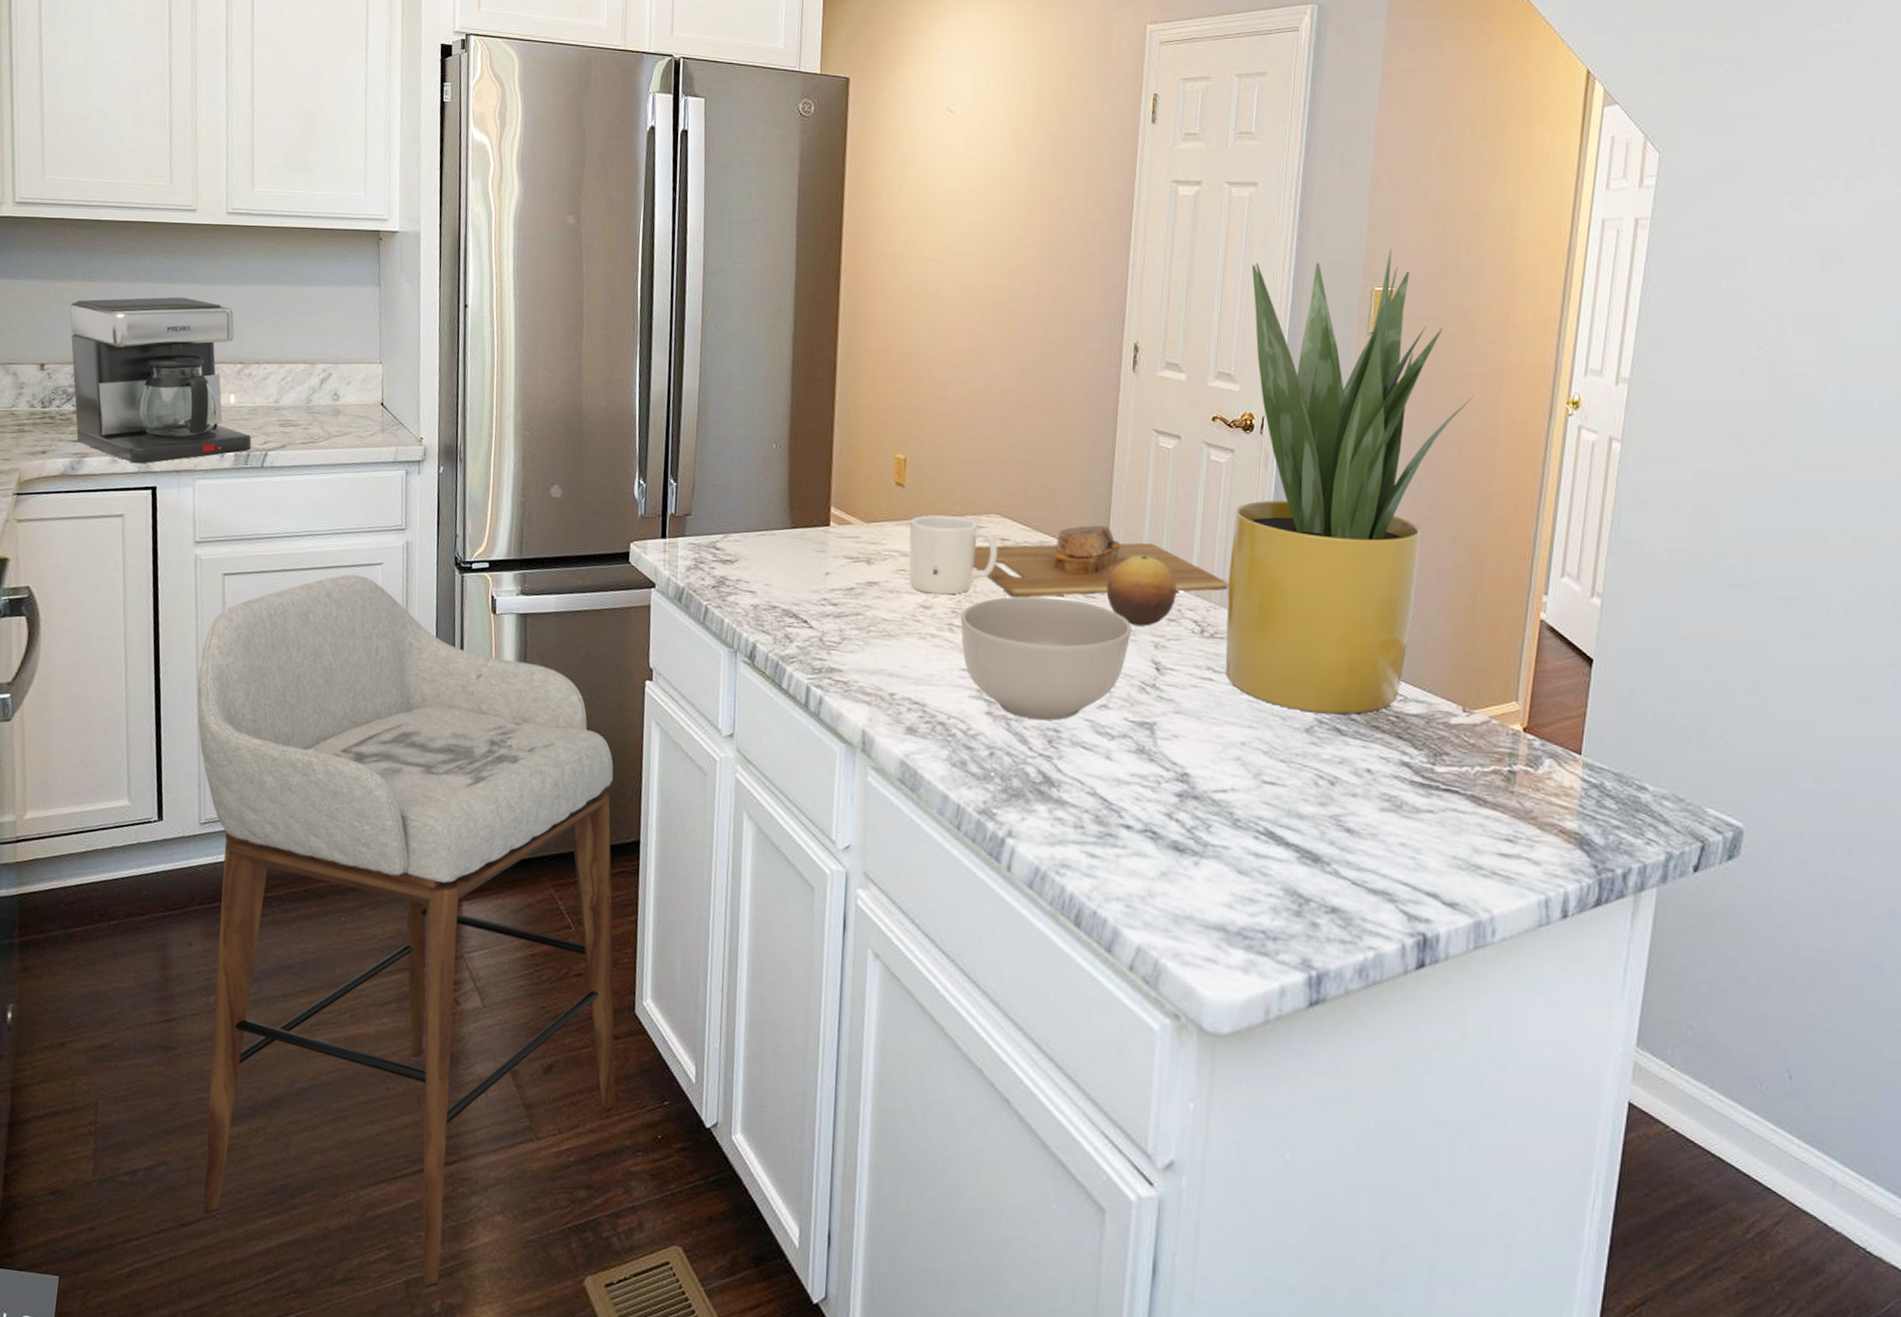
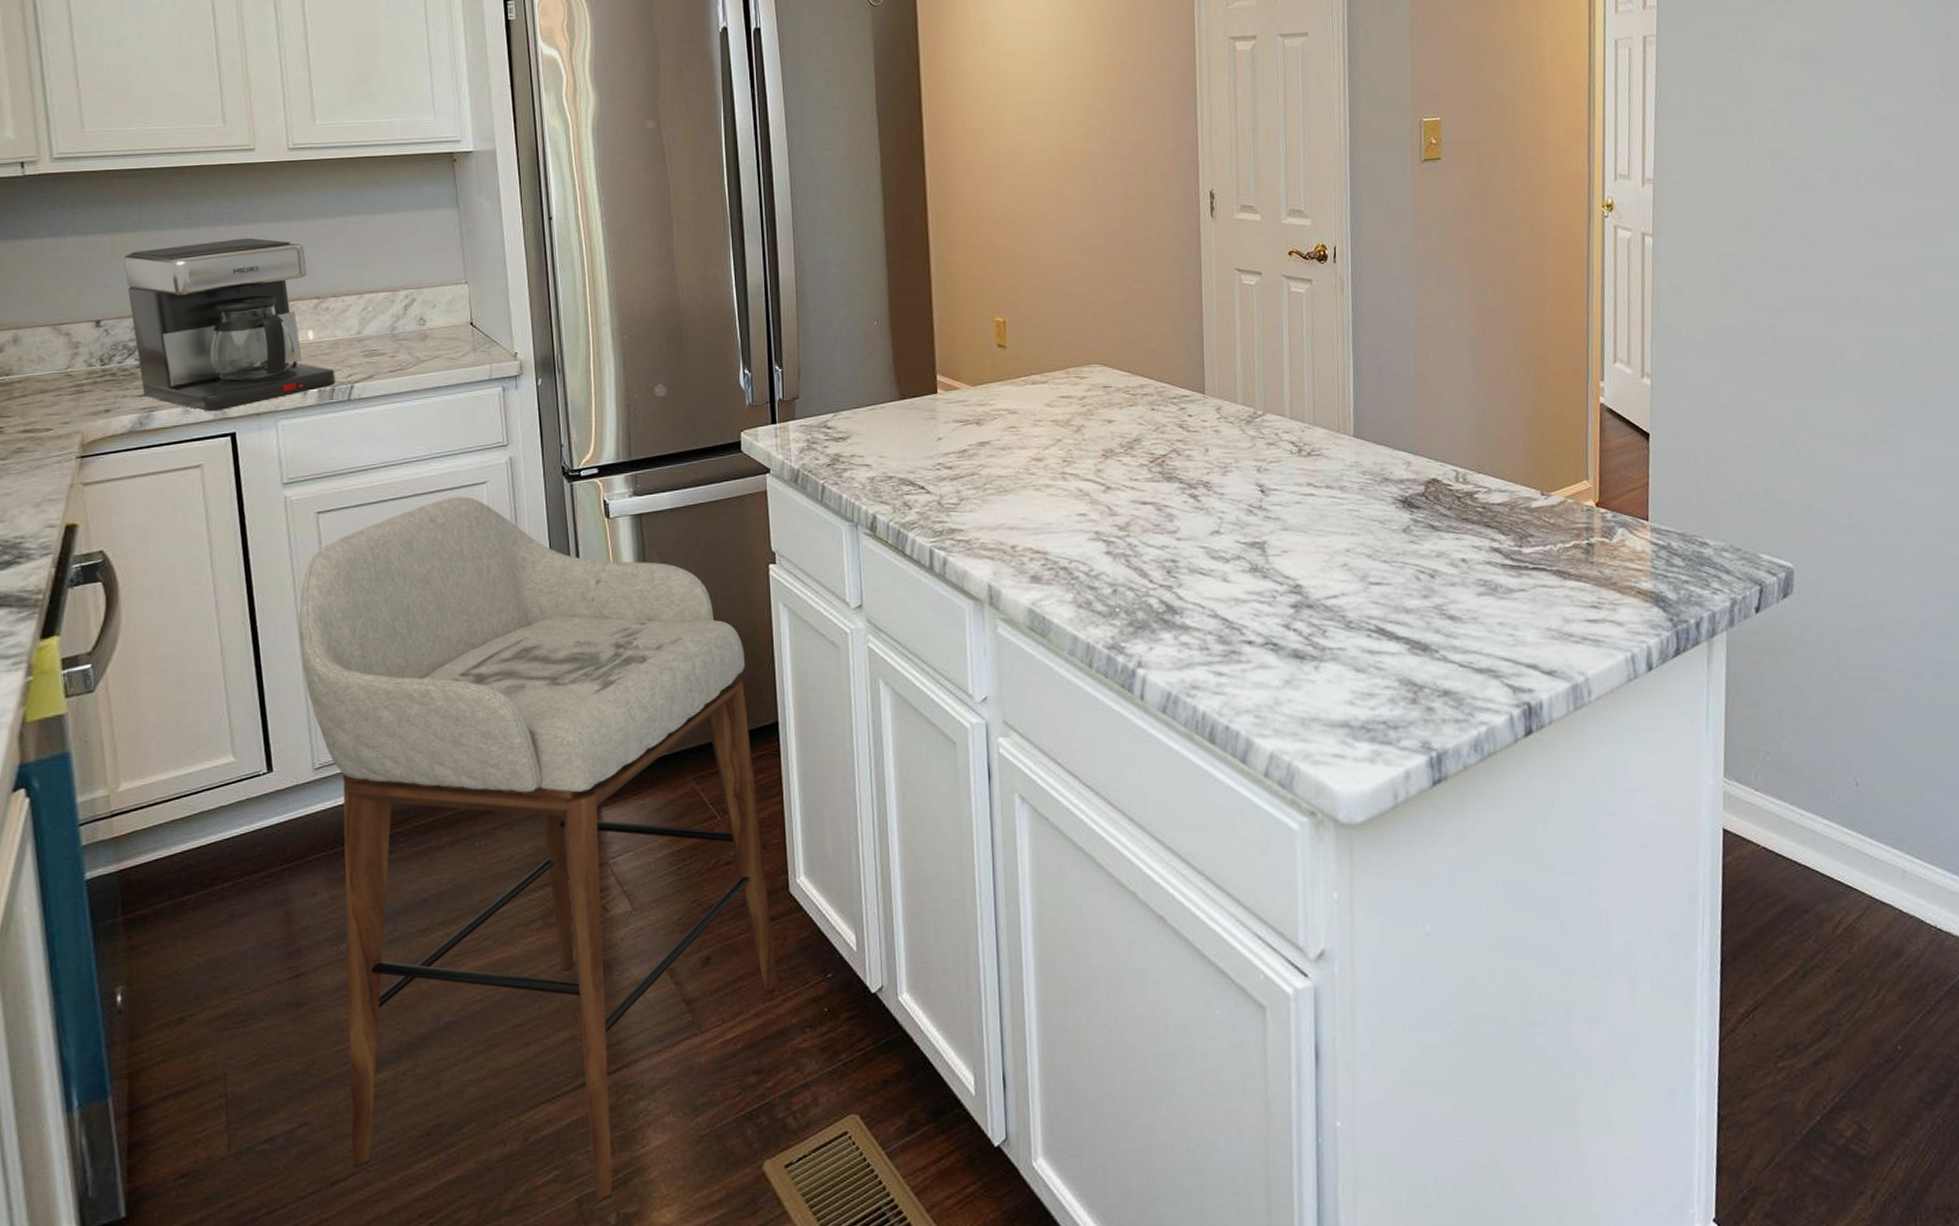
mug: present [908,515,998,595] -> none [1014,370,1102,447]
bowl: present [960,596,1132,721] -> none [1072,436,1235,553]
cutting board: present [973,525,1229,598] -> none [1079,363,1320,441]
fruit: present [1106,554,1177,627] -> none [1207,386,1273,453]
planter: present [1225,248,1475,715] -> none [1310,82,1522,514]

